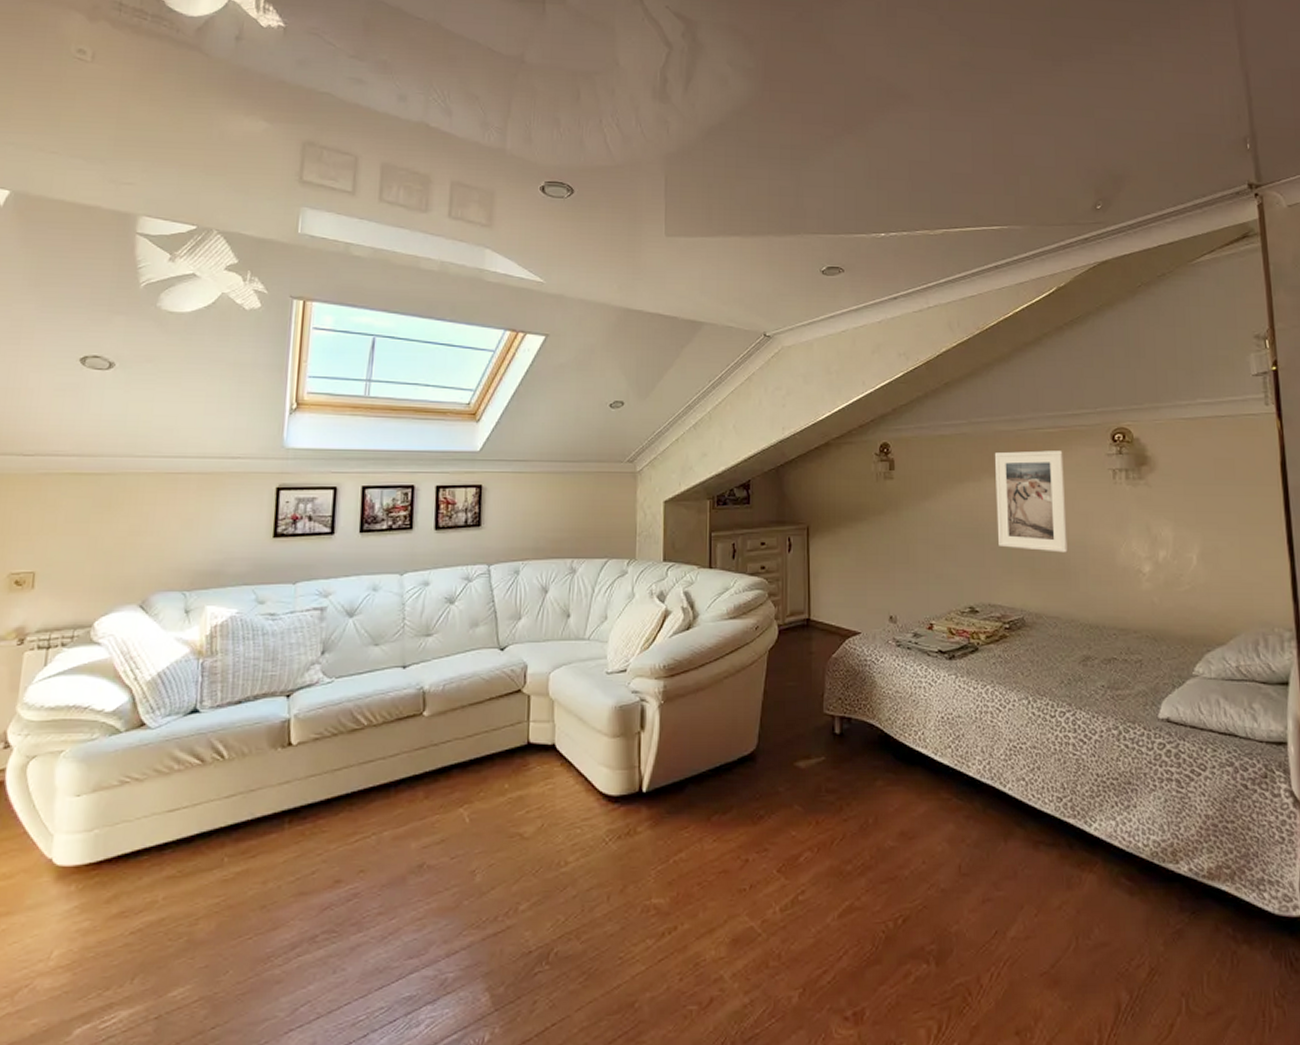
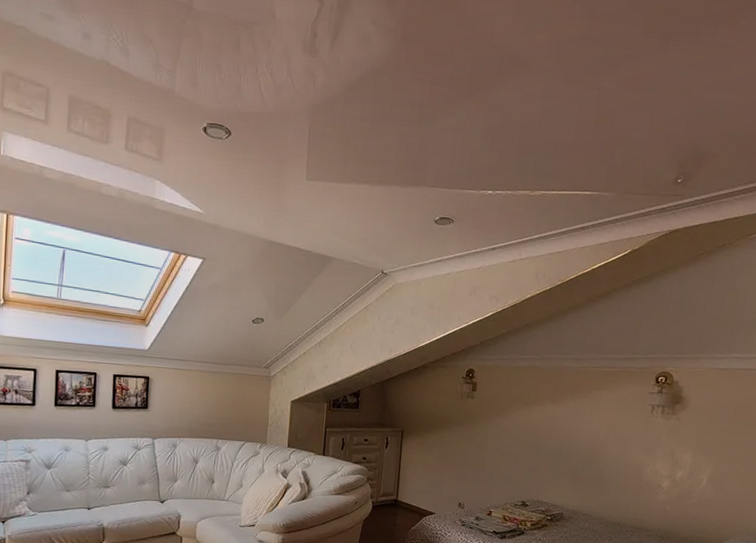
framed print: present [994,450,1068,553] -> none [551,384,614,467]

